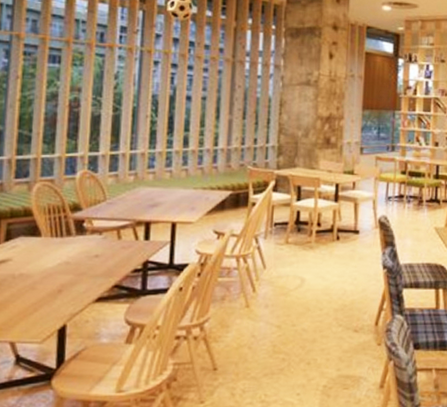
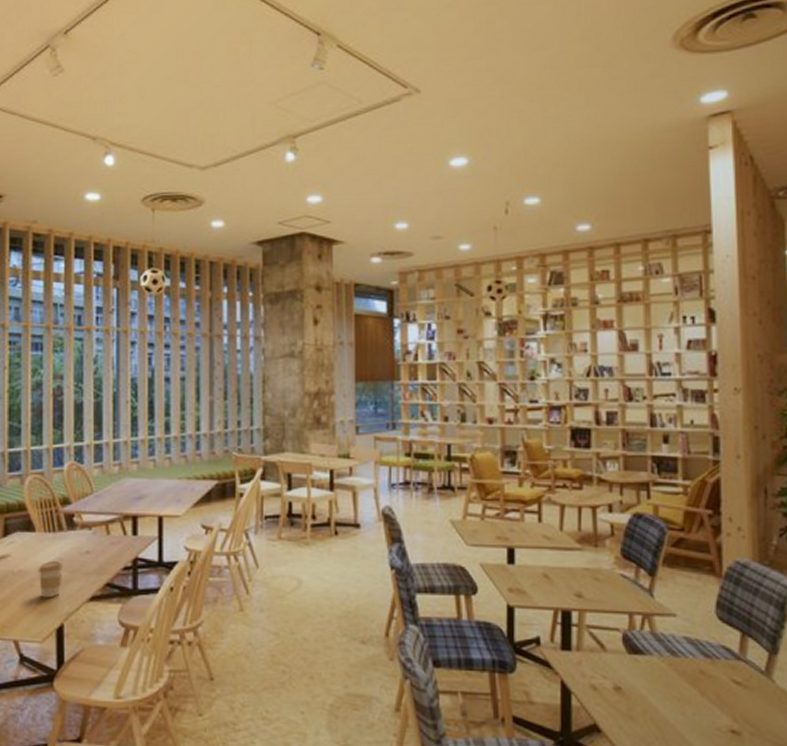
coffee cup: none [41,264,70,300] -> present [38,560,63,598]

